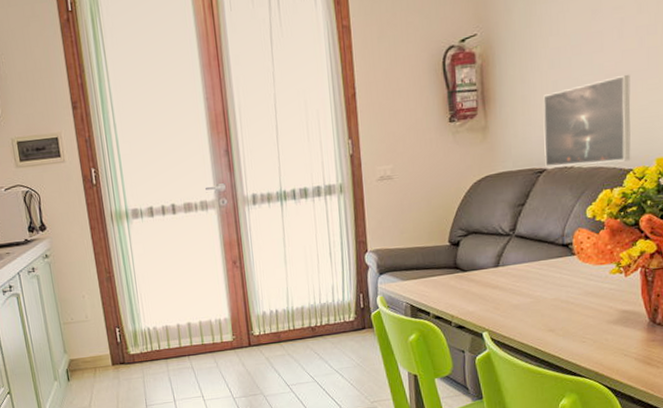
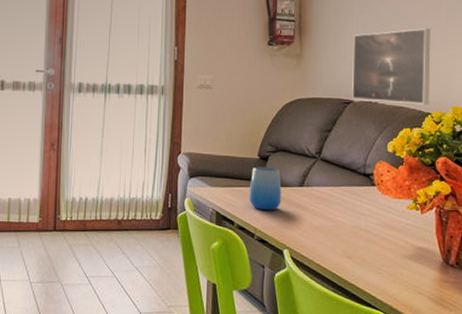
cup: none [442,251,477,297] -> present [249,166,282,211]

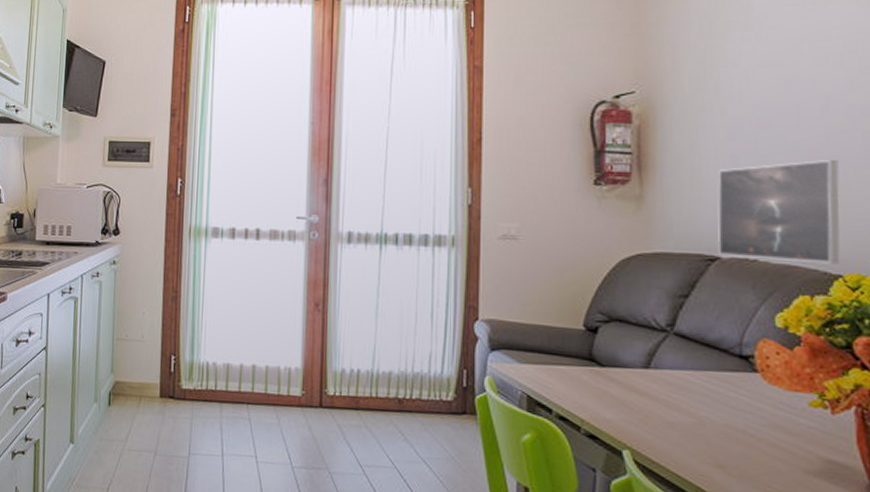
cup: present [249,166,282,211] -> none [572,340,618,398]

